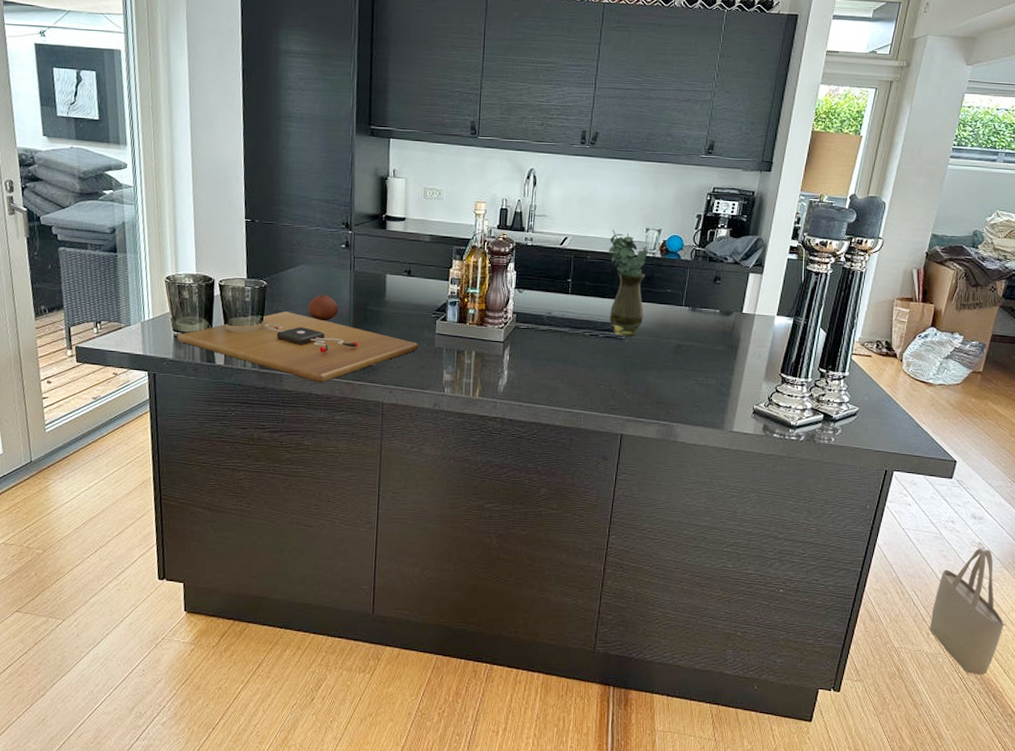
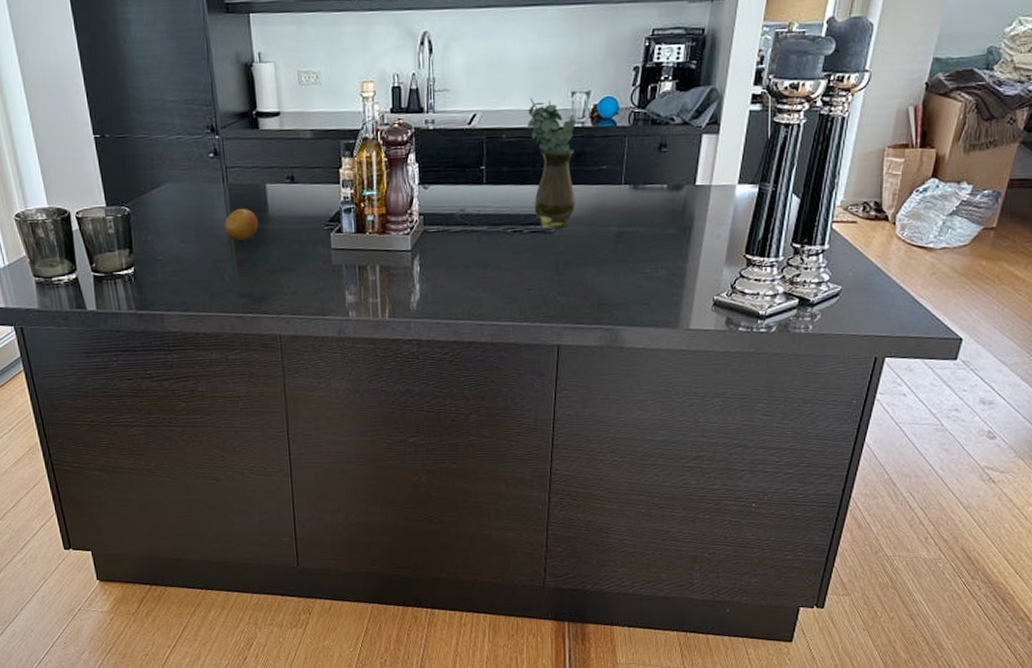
cutting board: present [177,311,418,383] -> none [39,241,313,320]
fruit: present [308,294,339,321] -> none [181,216,217,248]
fruit: none [346,292,376,320] -> present [224,208,259,242]
shopping bag: present [930,549,1007,674] -> none [928,438,1020,578]

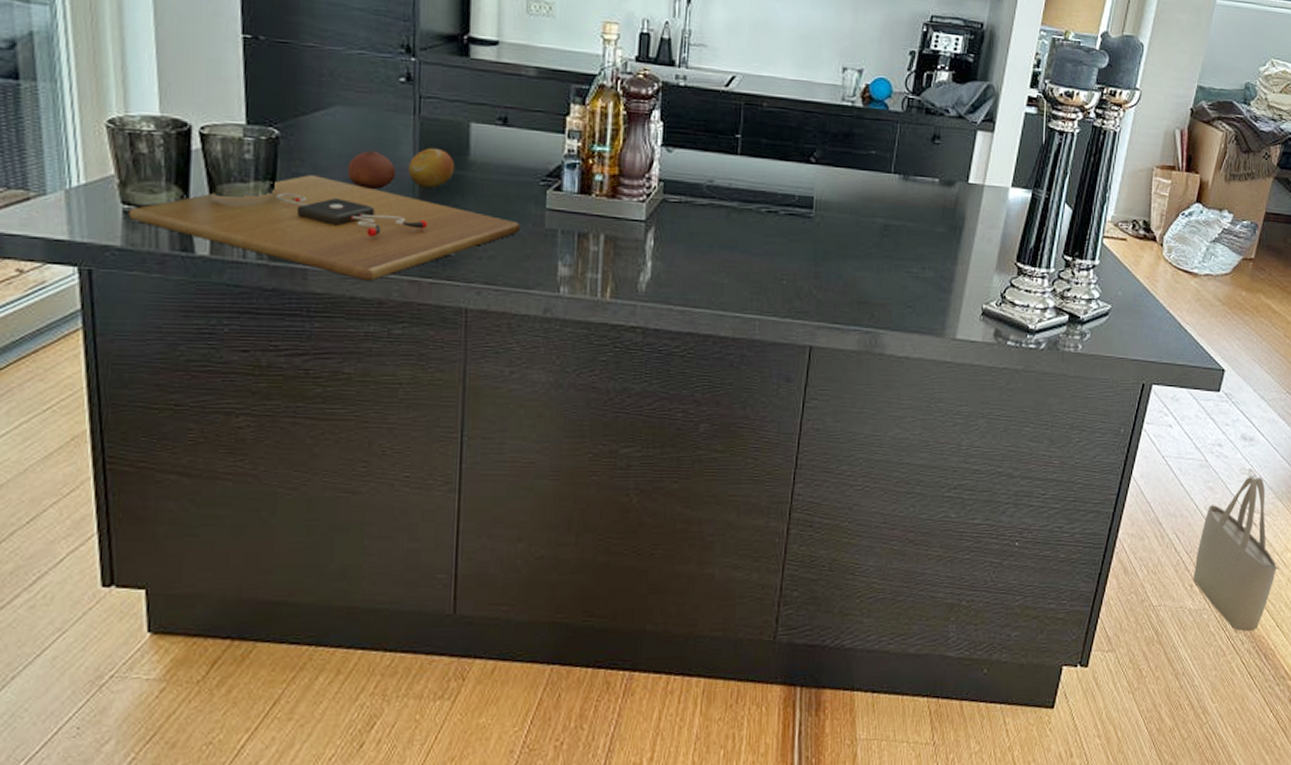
cutting board: none [39,241,313,320] -> present [128,175,520,282]
fruit: none [181,216,217,248] -> present [347,150,396,190]
vase: present [528,98,576,229] -> none [792,67,845,214]
shopping bag: none [928,438,1020,578] -> present [1193,477,1280,631]

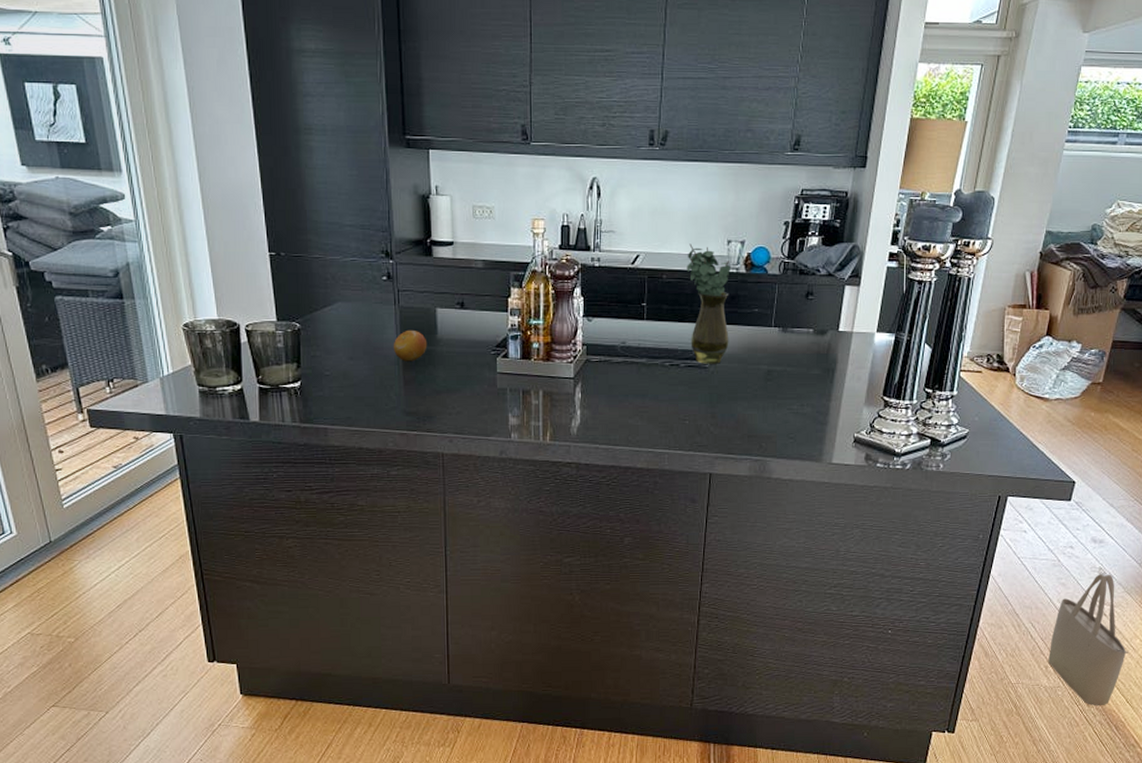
cutting board: present [128,175,520,282] -> none [202,357,478,436]
fruit: present [347,150,396,190] -> none [350,335,385,366]
vase: none [792,67,845,214] -> present [687,244,730,364]

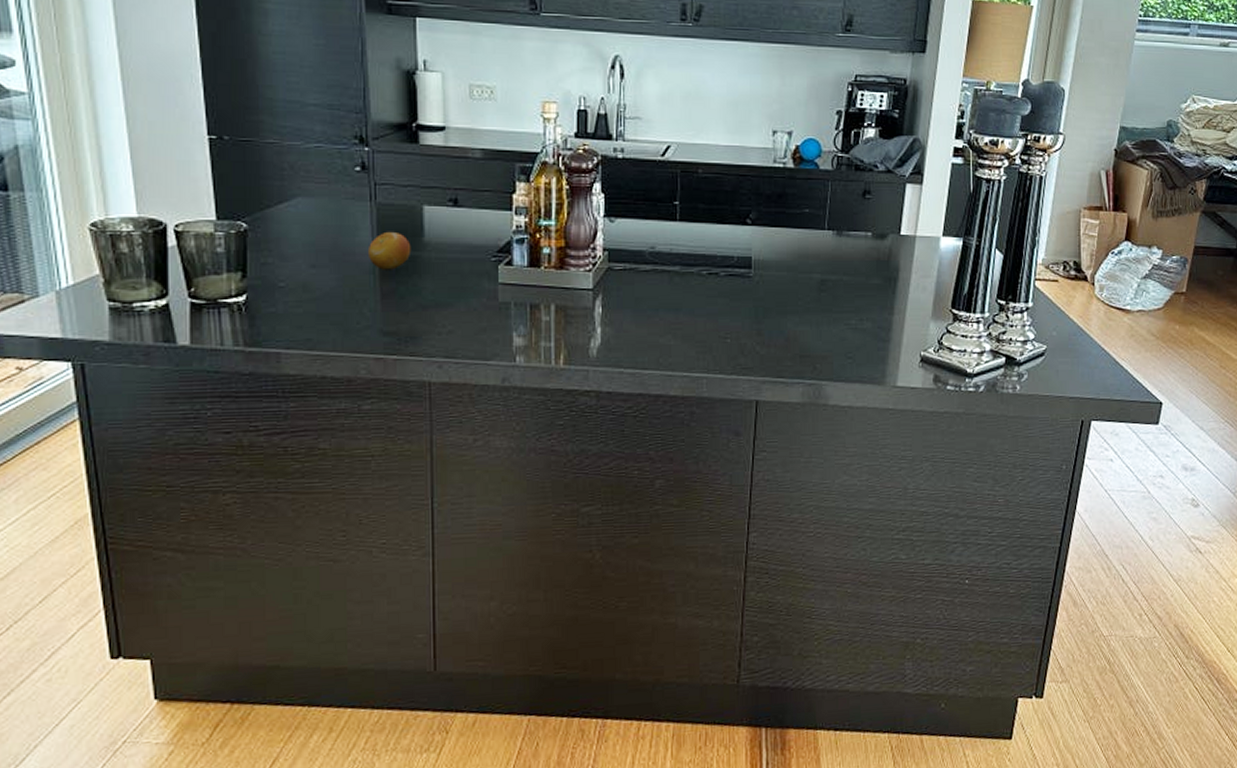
vase: present [687,244,730,364] -> none [726,133,777,273]
shopping bag: present [1048,574,1129,705] -> none [1142,505,1228,657]

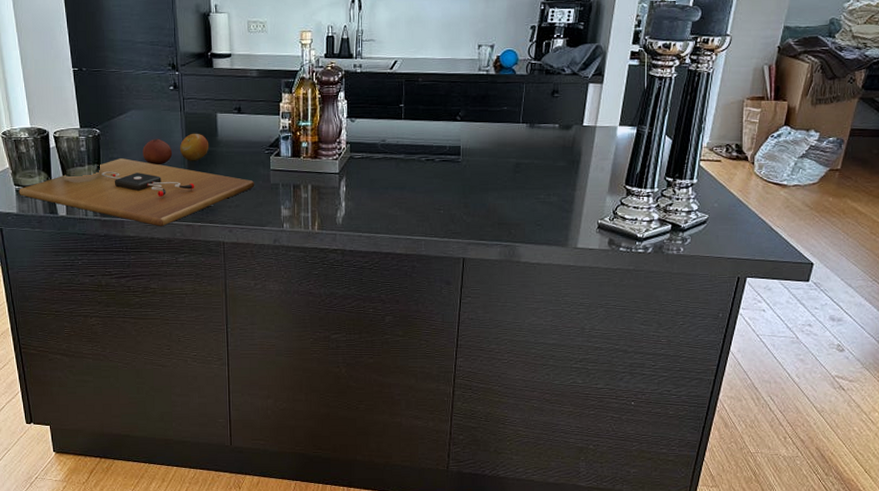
cutting board: none [114,264,475,362] -> present [18,158,254,227]
fruit: none [312,237,357,275] -> present [142,138,173,166]

